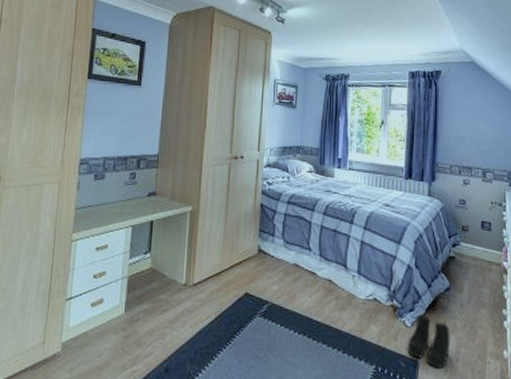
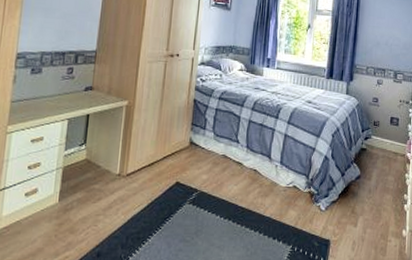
boots: present [407,314,450,368] -> none [321,200,359,247]

